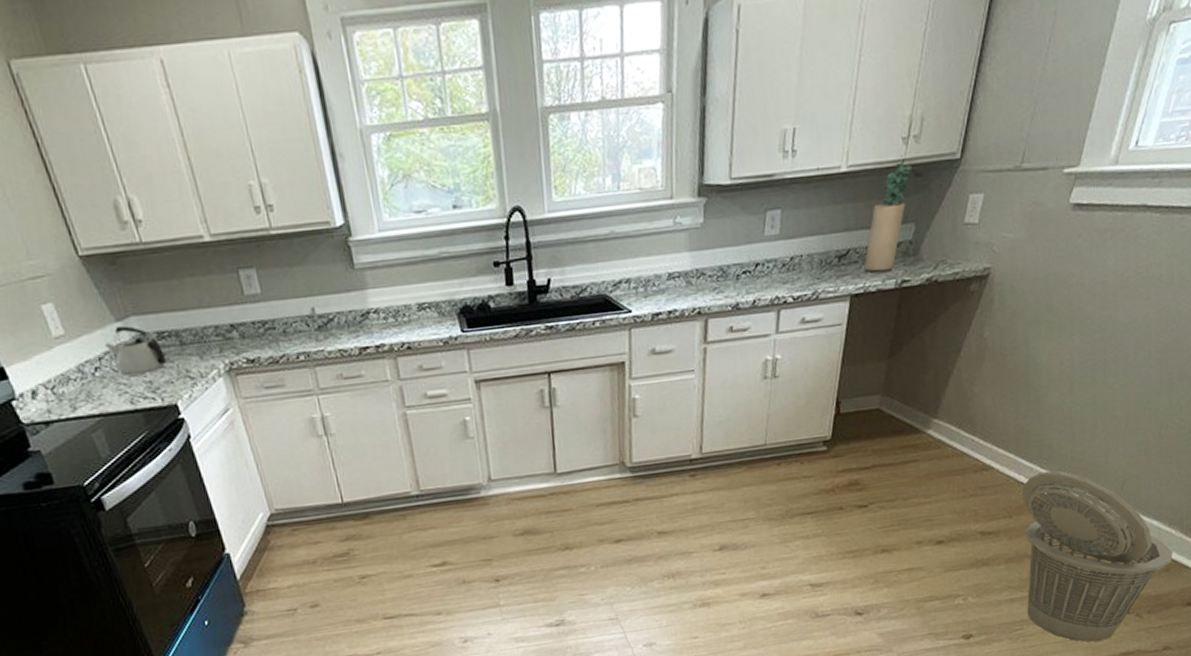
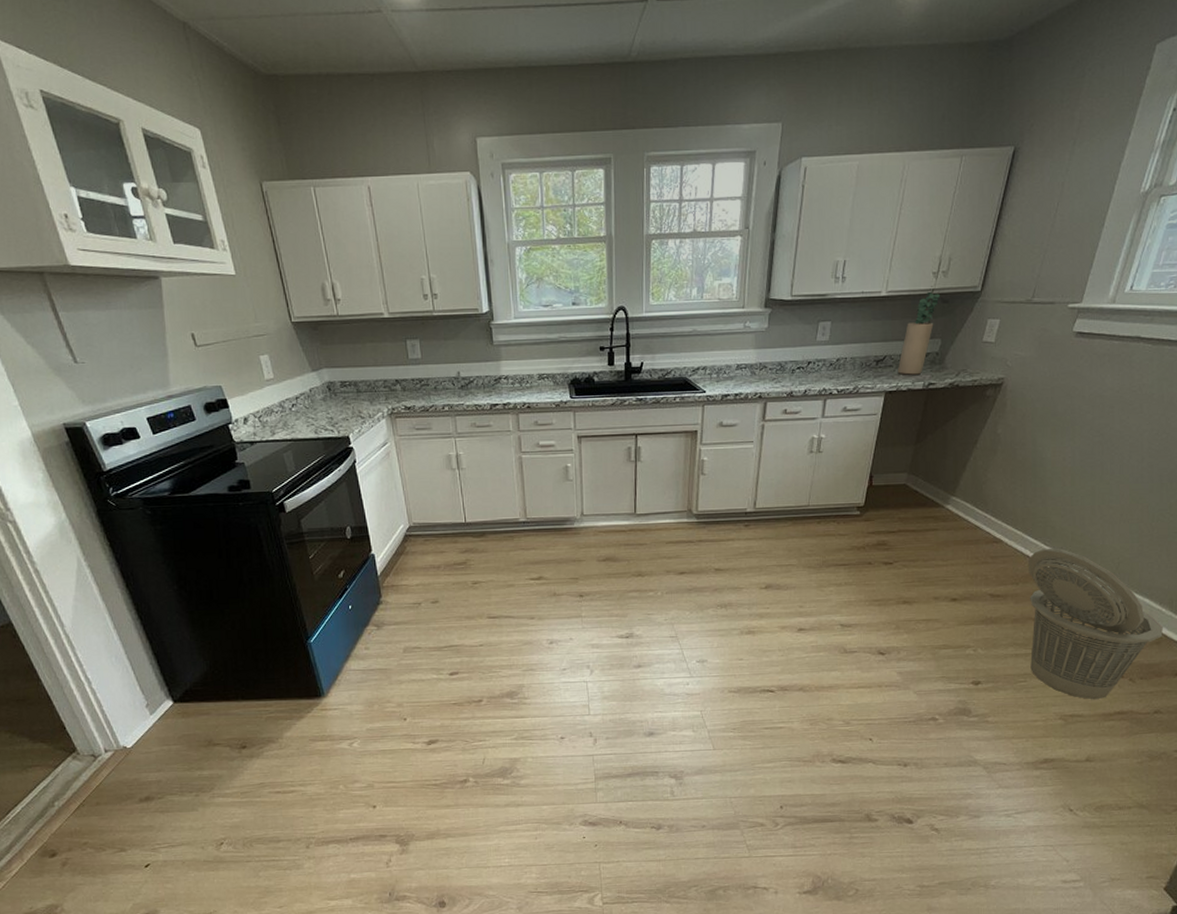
kettle: present [105,325,167,377] -> none [302,375,346,414]

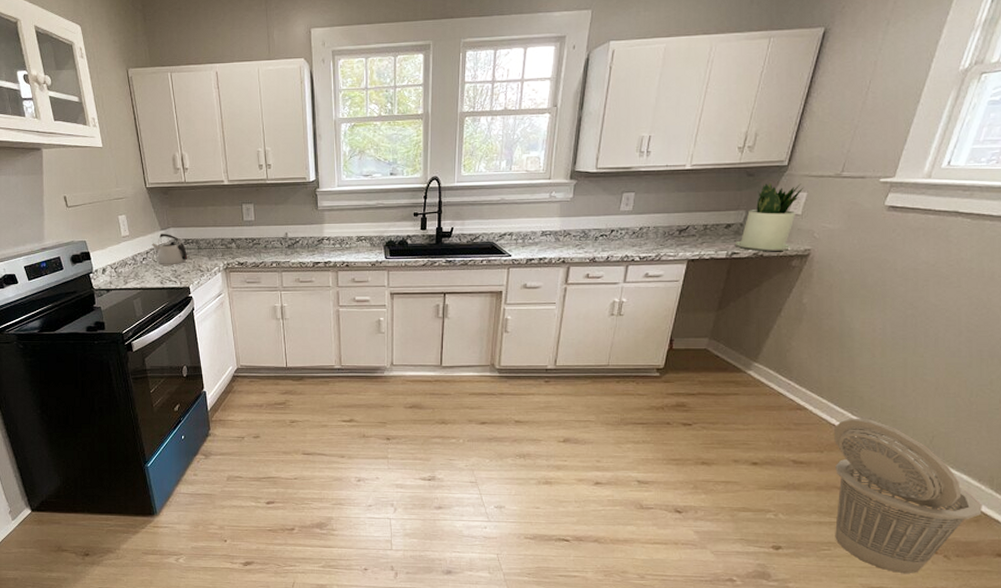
kettle: none [302,375,346,414] -> present [152,233,188,266]
vase: present [897,286,941,376] -> none [700,160,746,245]
planter: none [931,309,997,382] -> present [734,183,804,252]

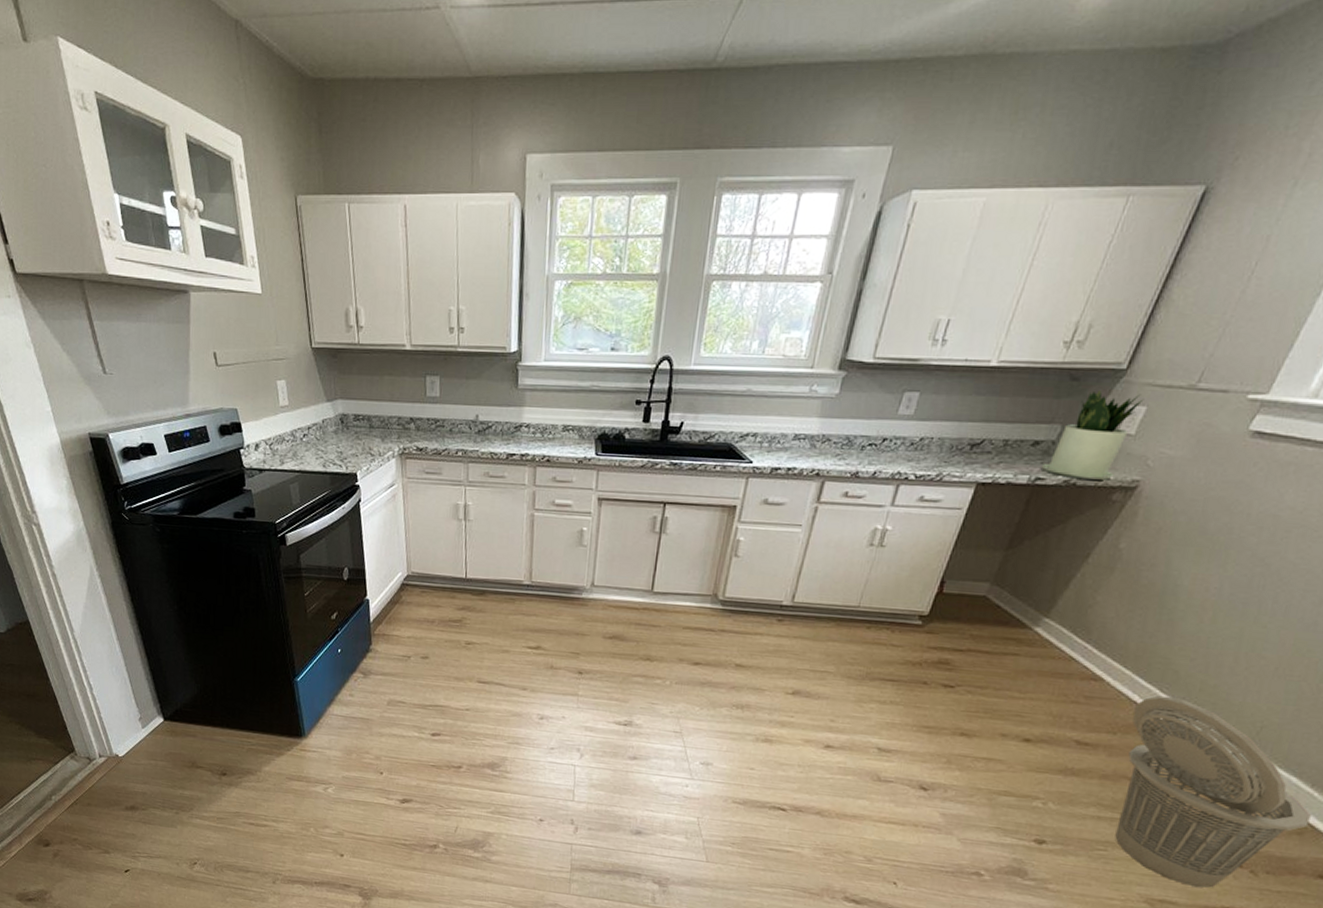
kettle: present [152,233,188,266] -> none [315,405,357,447]

